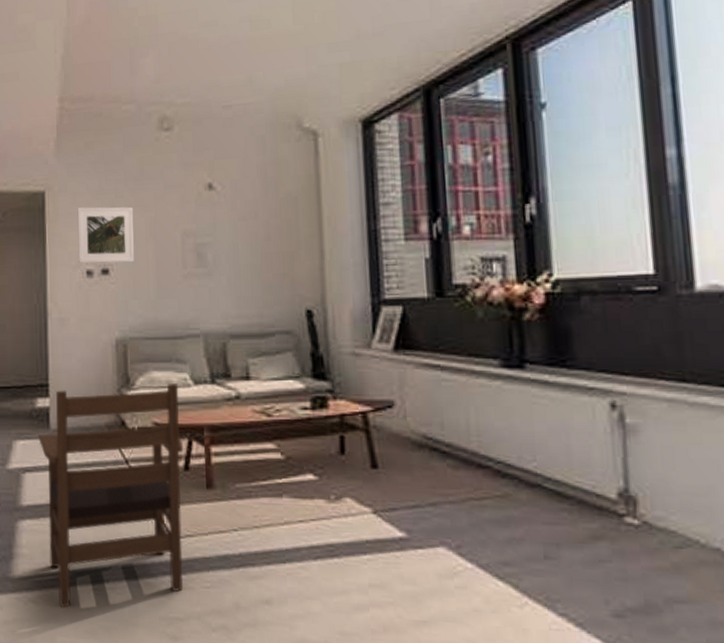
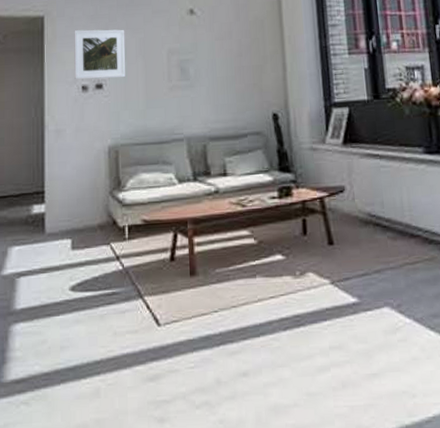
armchair: present [37,382,184,608] -> none [33,182,170,406]

